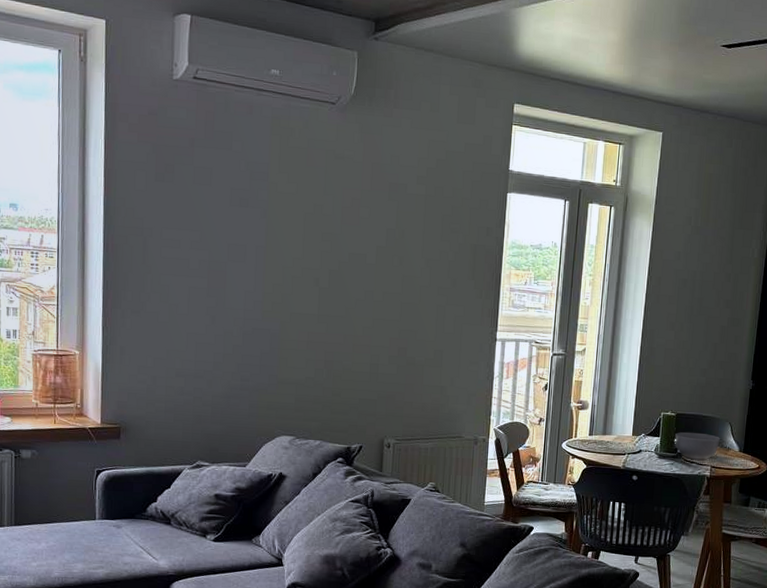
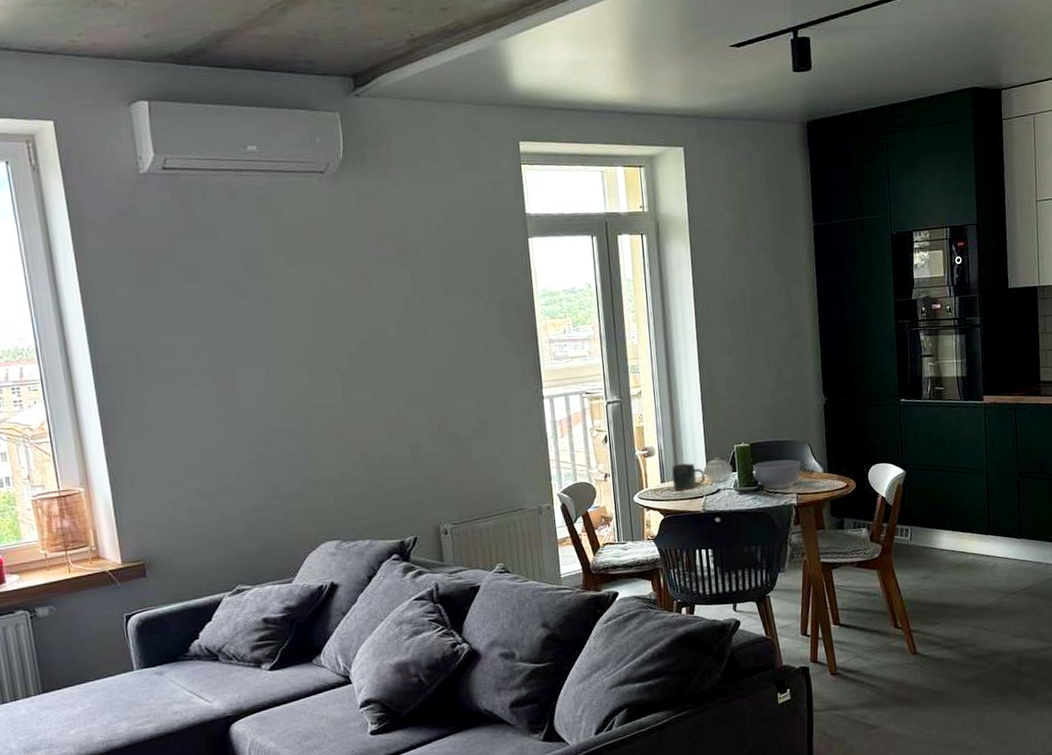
mug: none [599,421,630,447] -> present [671,463,705,492]
teapot: none [630,421,657,445] -> present [704,457,733,484]

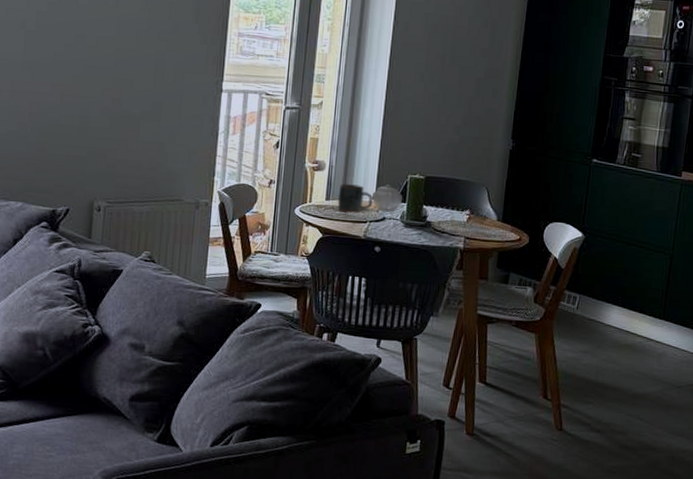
bowl: present [753,459,802,491] -> none [424,197,475,231]

